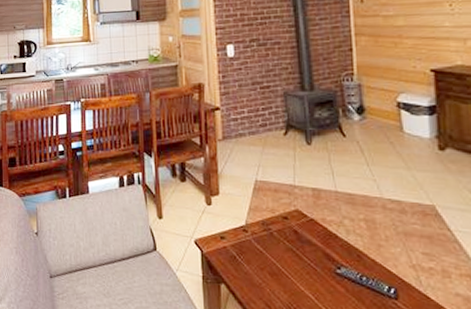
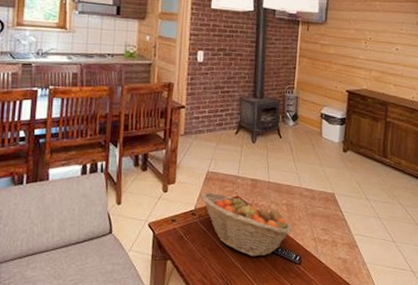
fruit basket: none [251,204,379,286] -> present [200,192,293,257]

